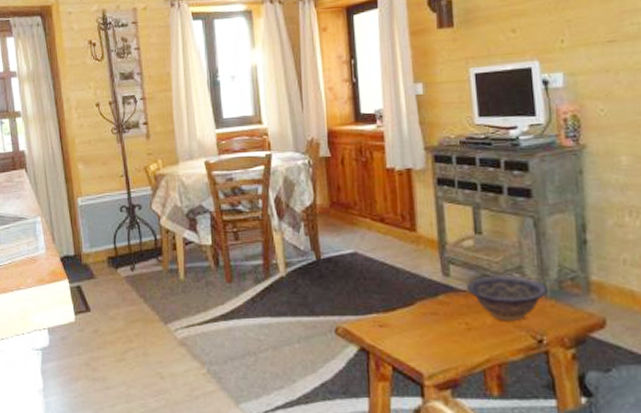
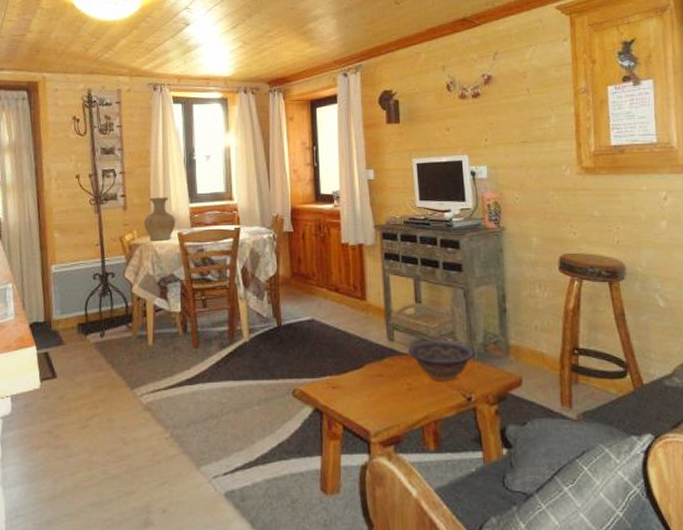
vase: none [169,123,202,171] -> present [144,197,176,241]

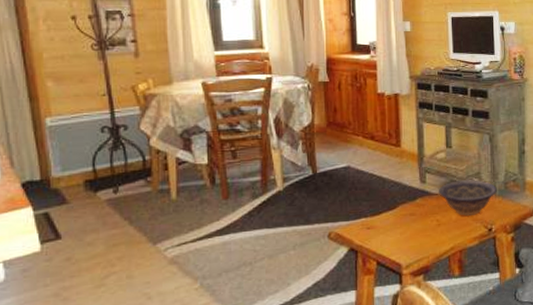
vase: present [144,197,176,241] -> none [161,44,199,91]

